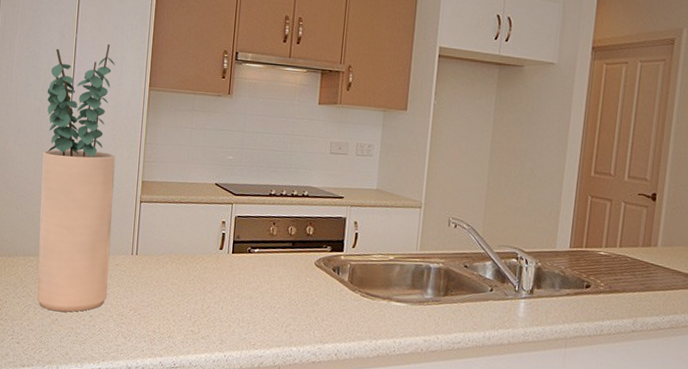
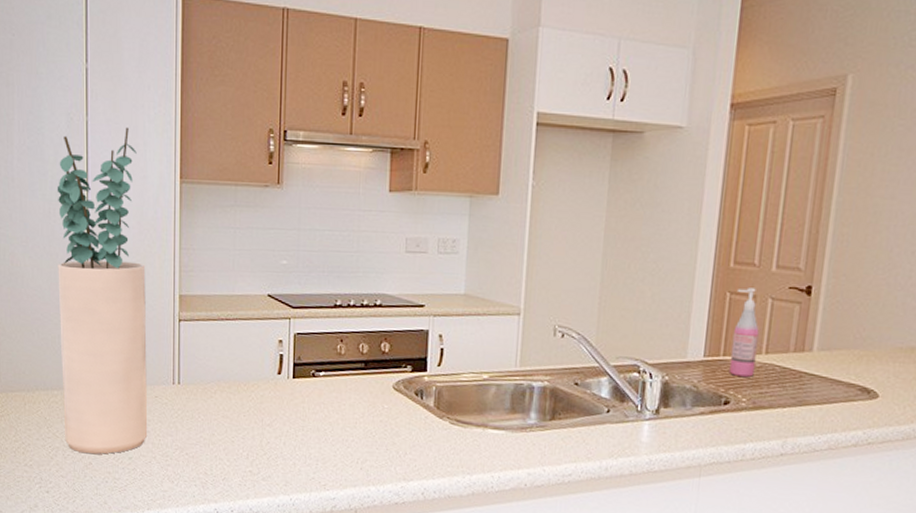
soap dispenser: none [590,193,615,266] -> present [729,288,760,377]

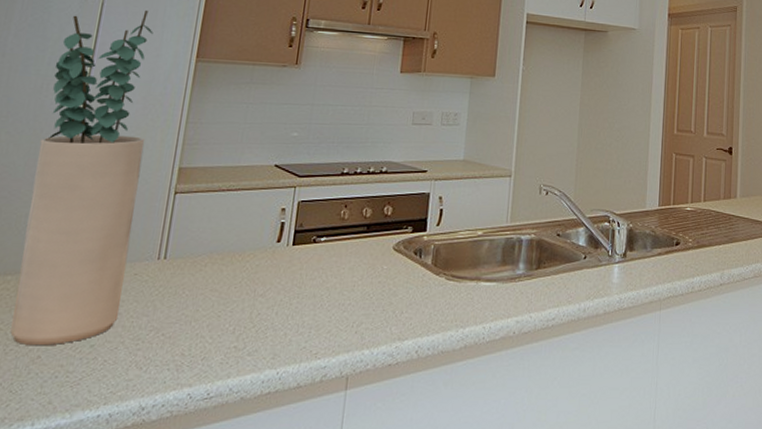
soap dispenser: present [729,288,760,377] -> none [678,150,698,221]

